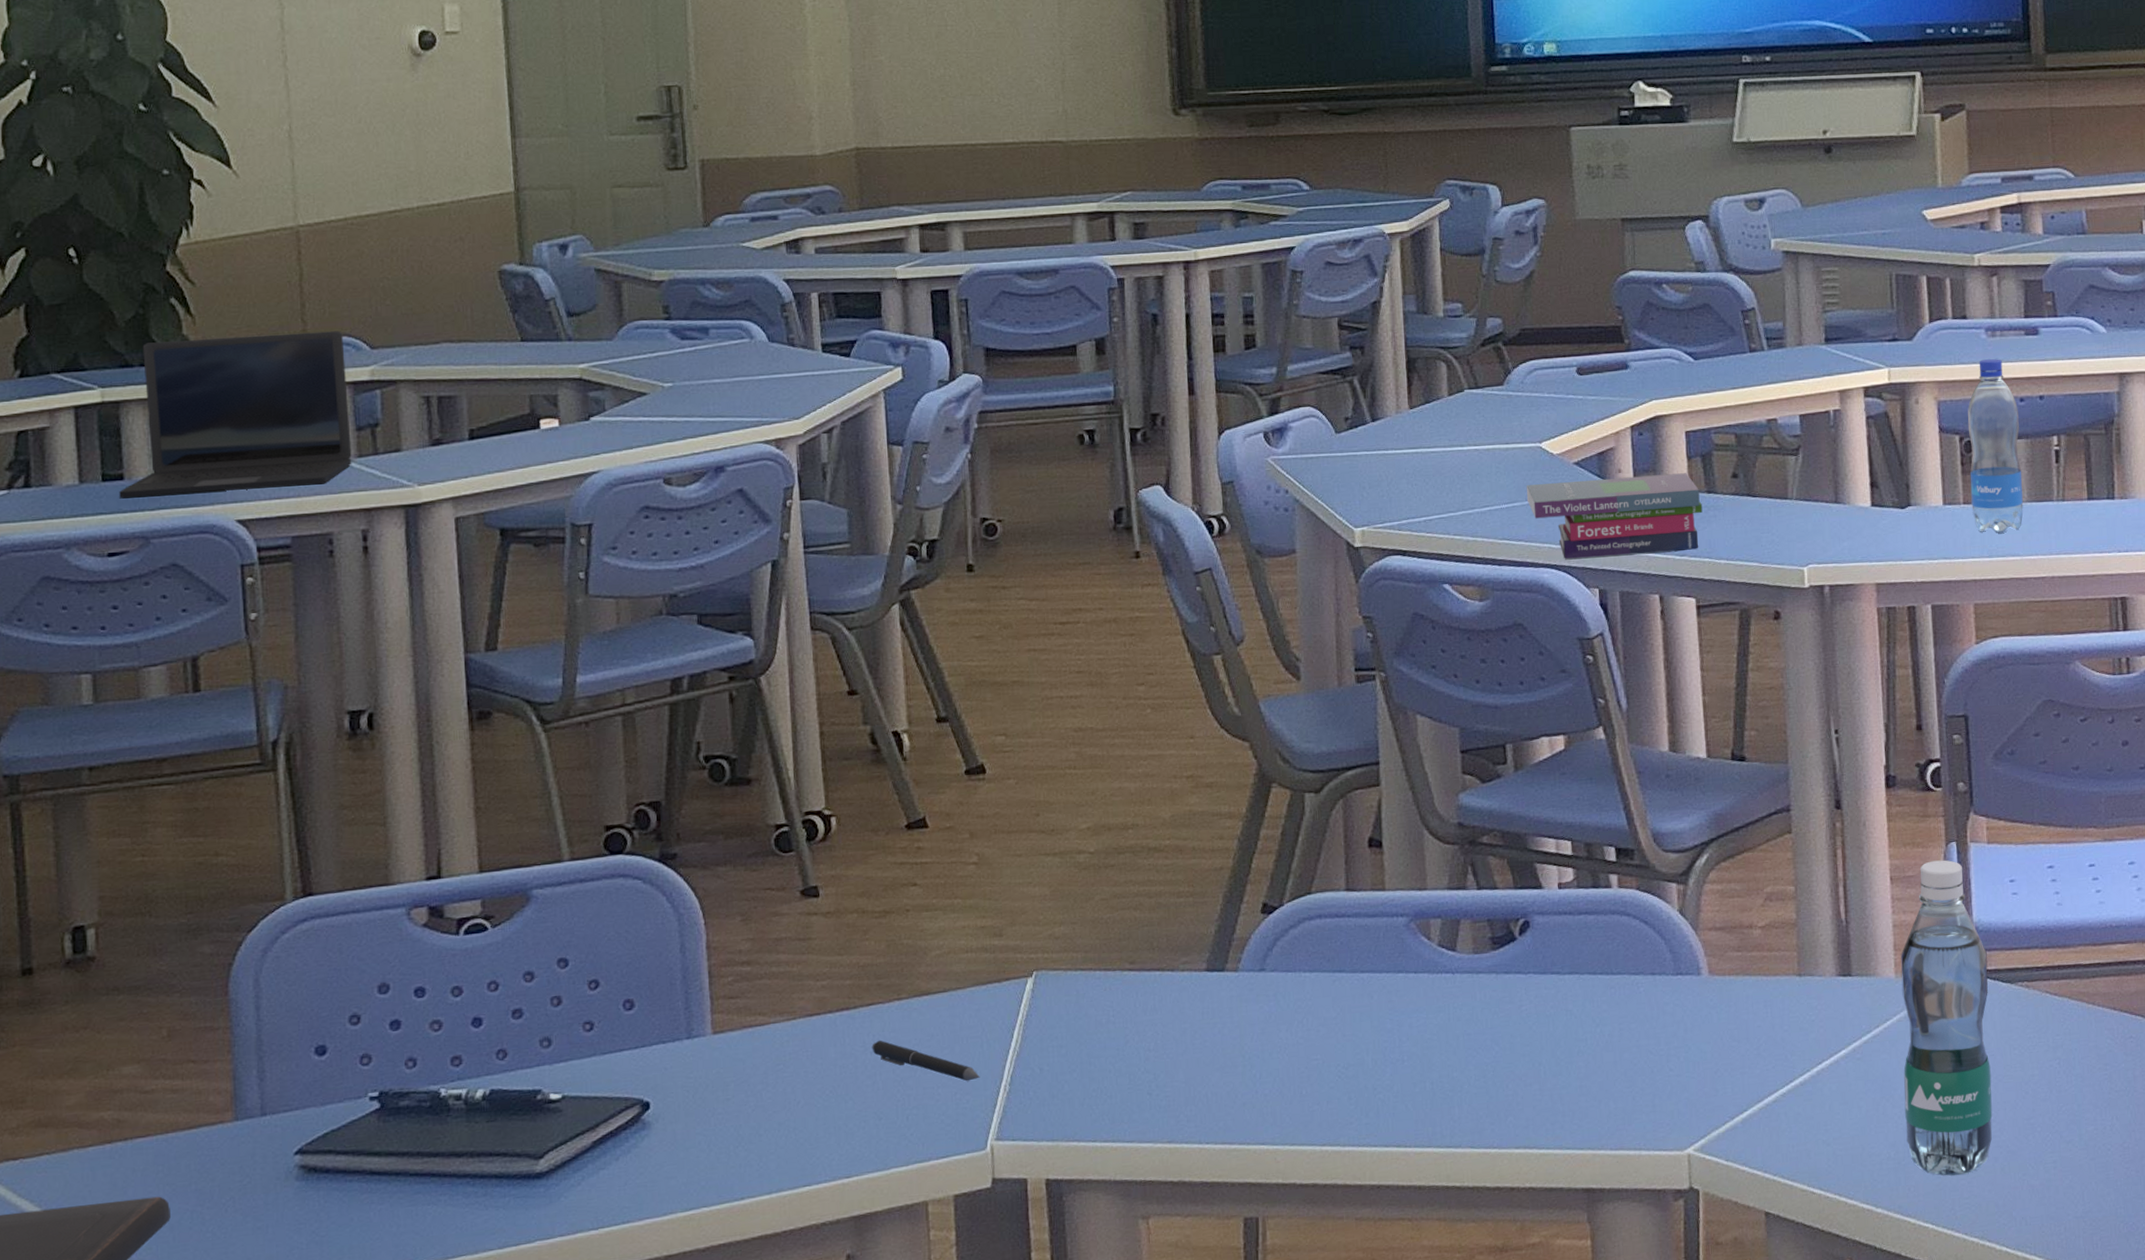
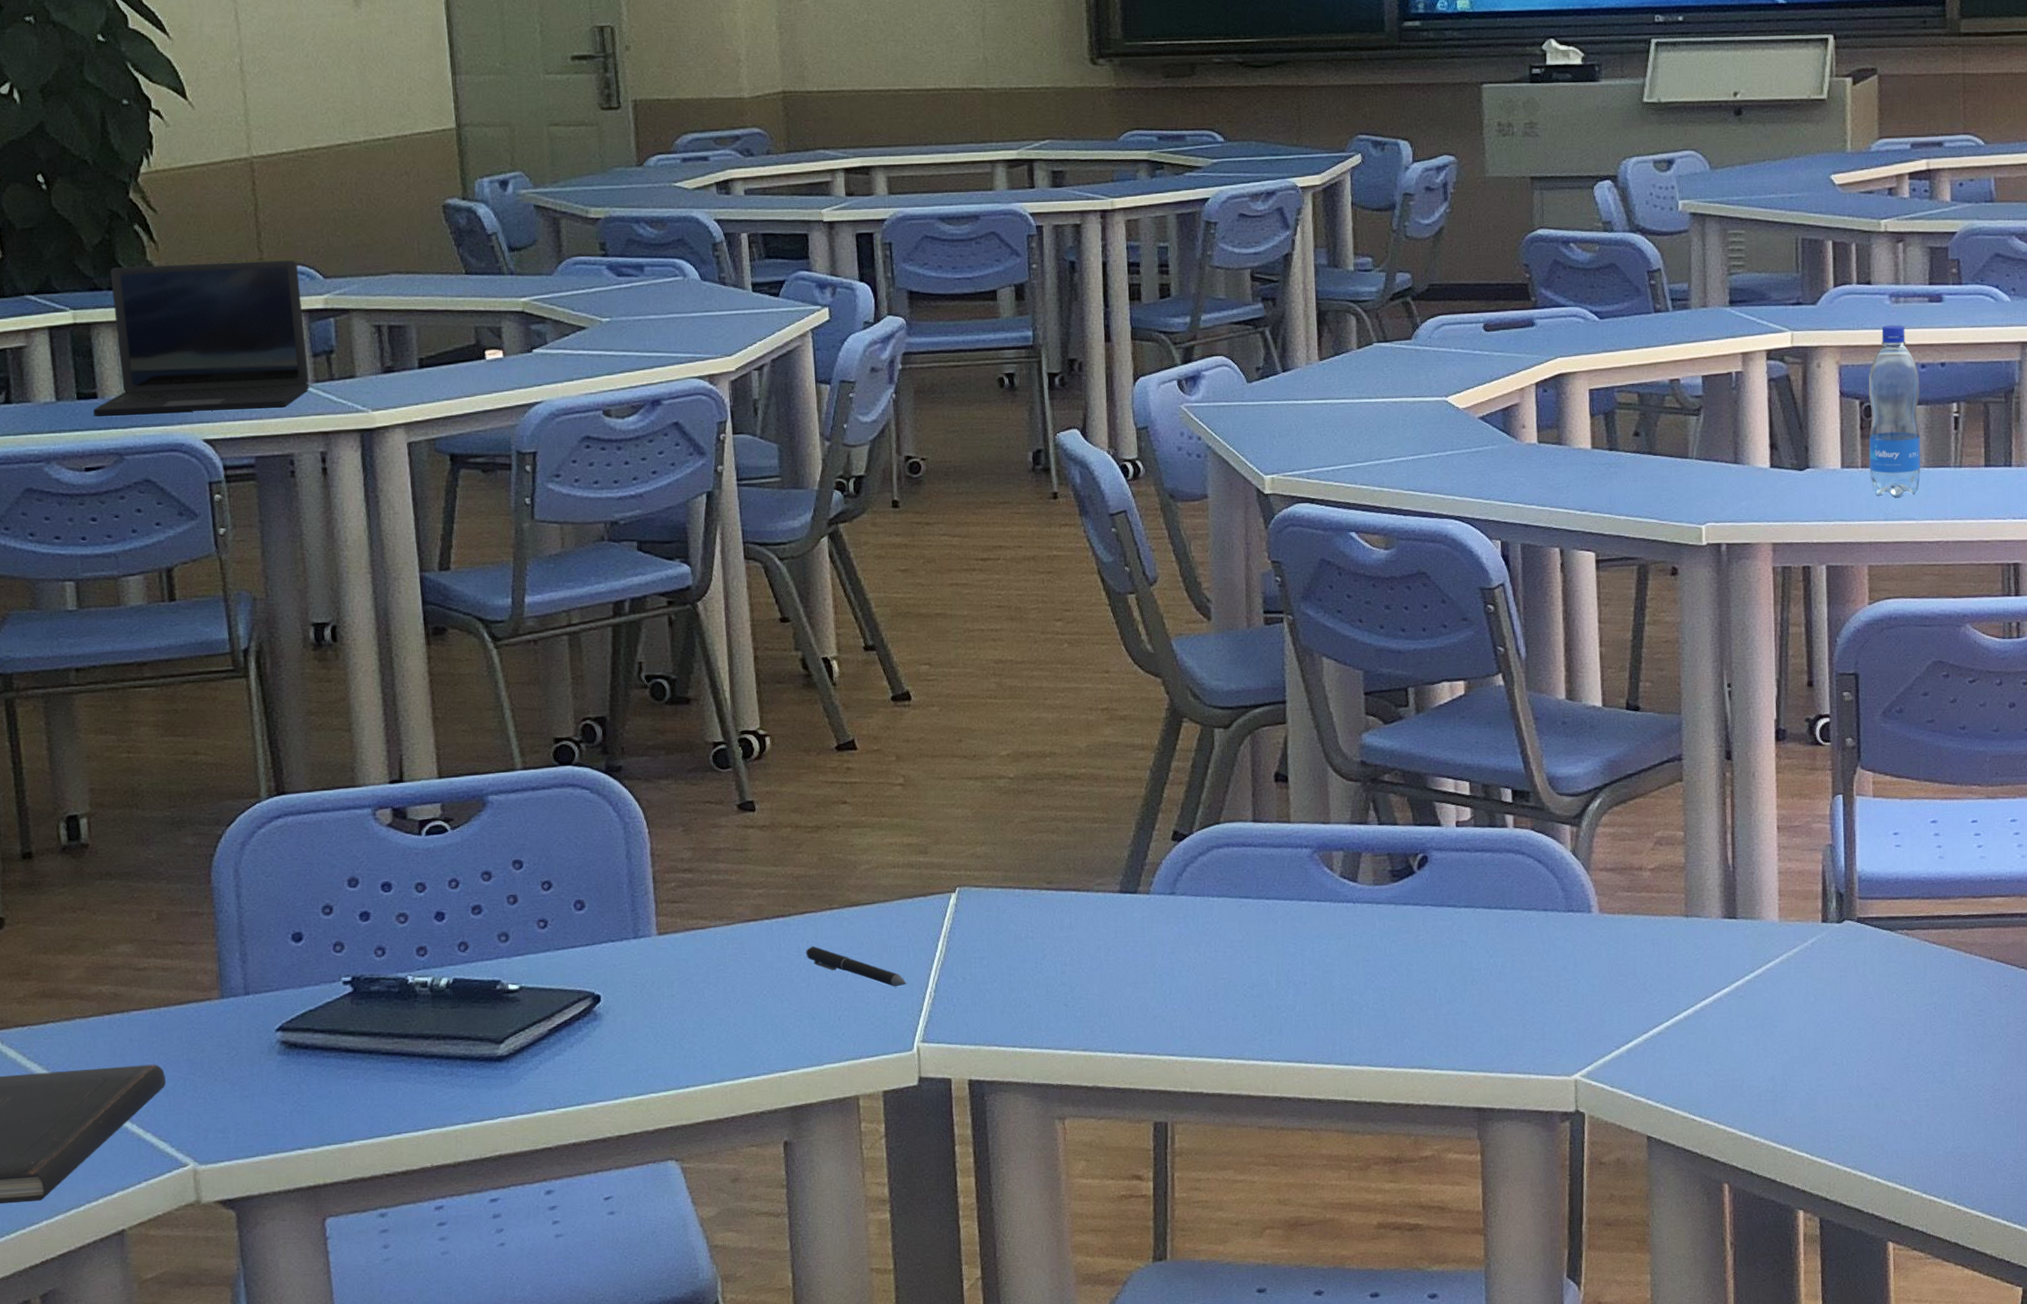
books: present [1526,473,1703,559] -> none [1431,430,1604,511]
bottle: present [1901,860,1993,1176] -> none [1784,811,1869,1109]

